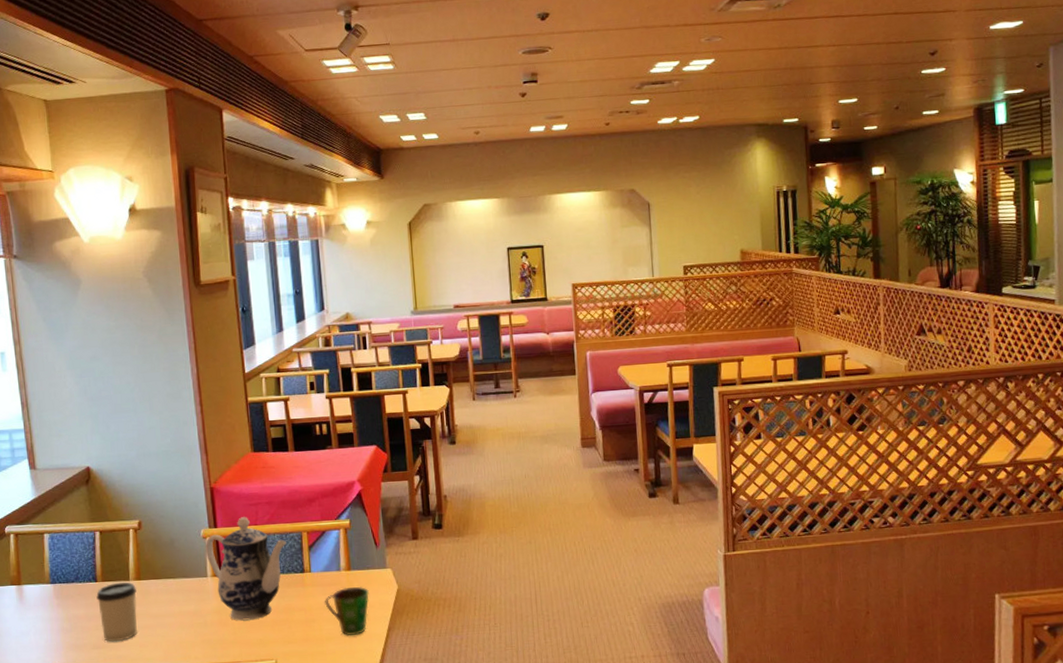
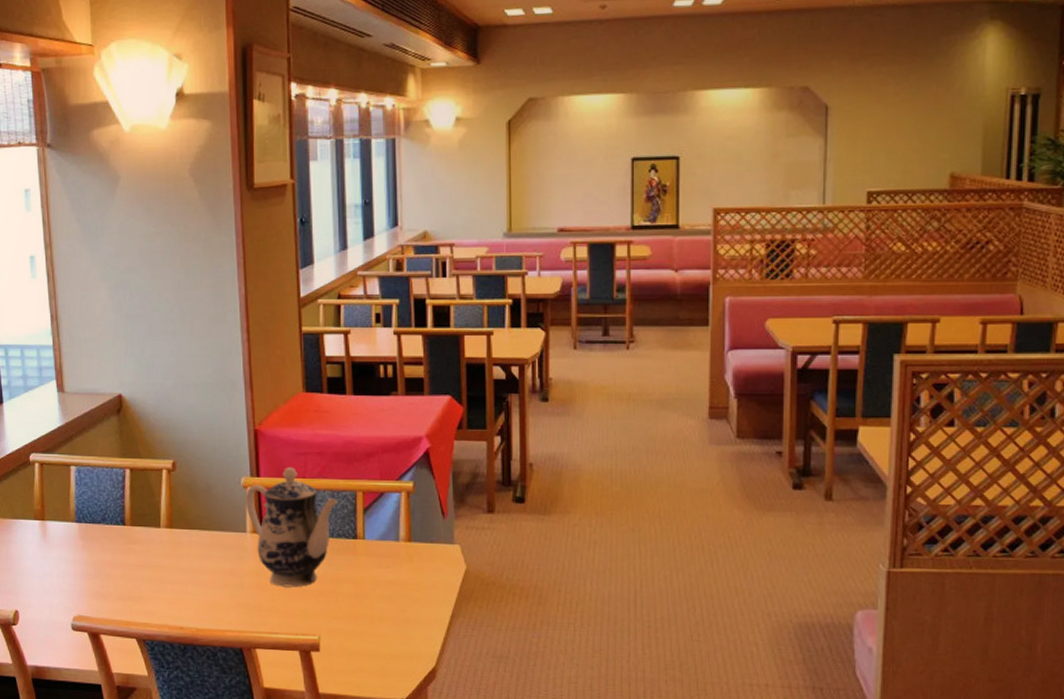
cup: present [96,581,137,642] -> none [124,528,168,595]
cup: present [325,586,369,637] -> none [379,561,431,619]

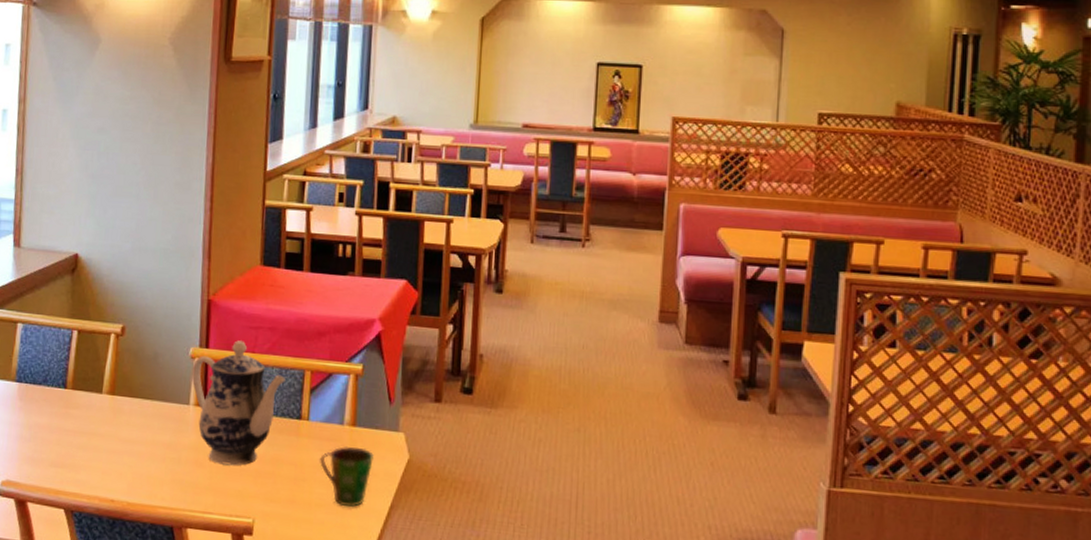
cup: none [379,561,431,619] -> present [320,447,374,507]

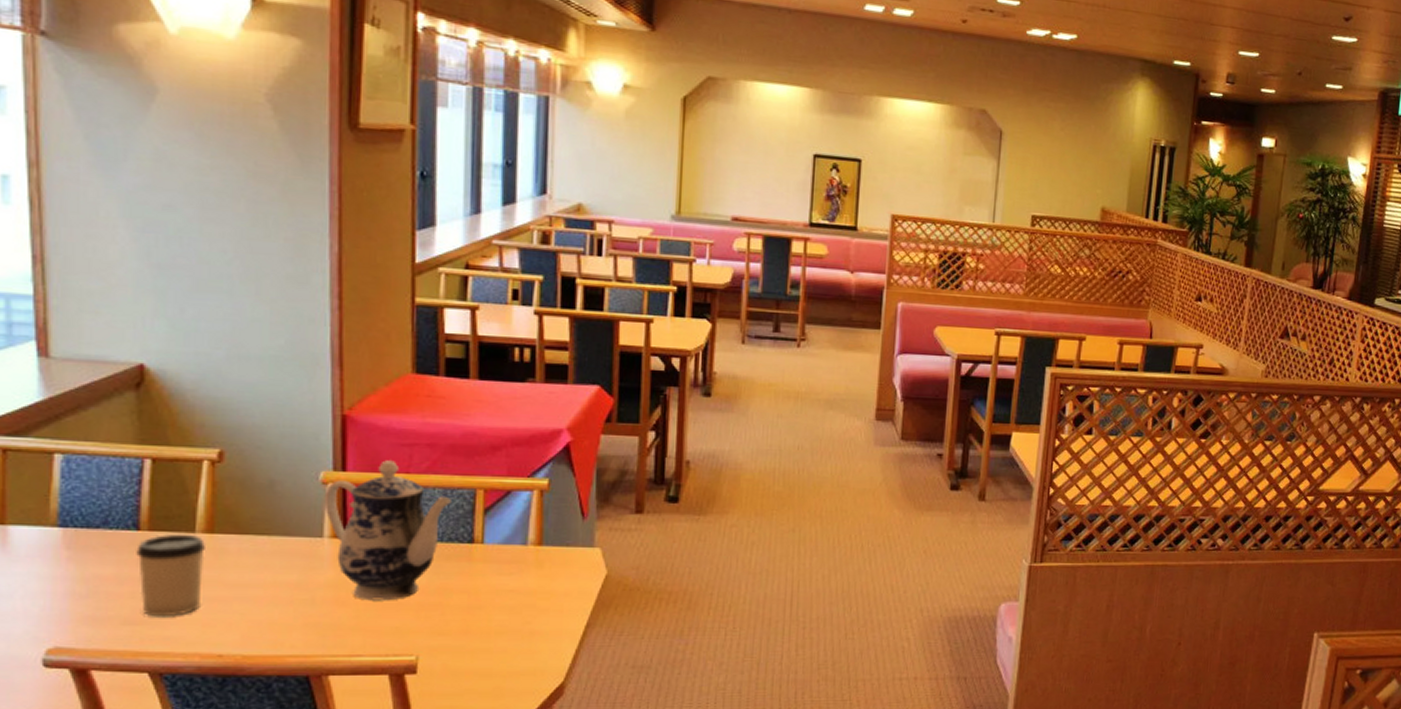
cup: none [63,393,108,464] -> present [136,533,205,617]
cup: present [320,447,374,507] -> none [499,567,565,631]

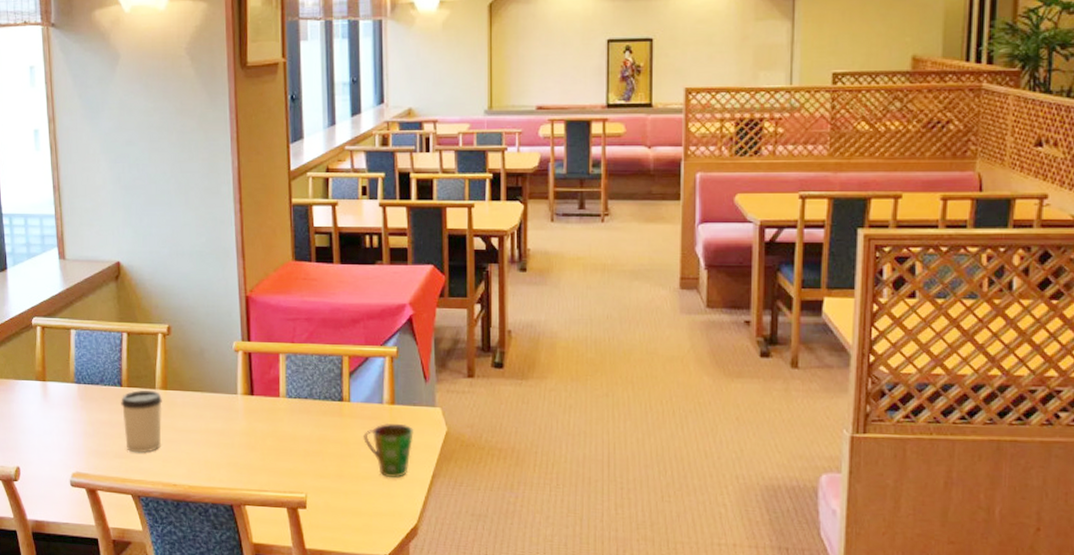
teapot: present [324,460,451,601] -> none [236,332,325,447]
cup: none [499,567,565,631] -> present [363,423,414,478]

